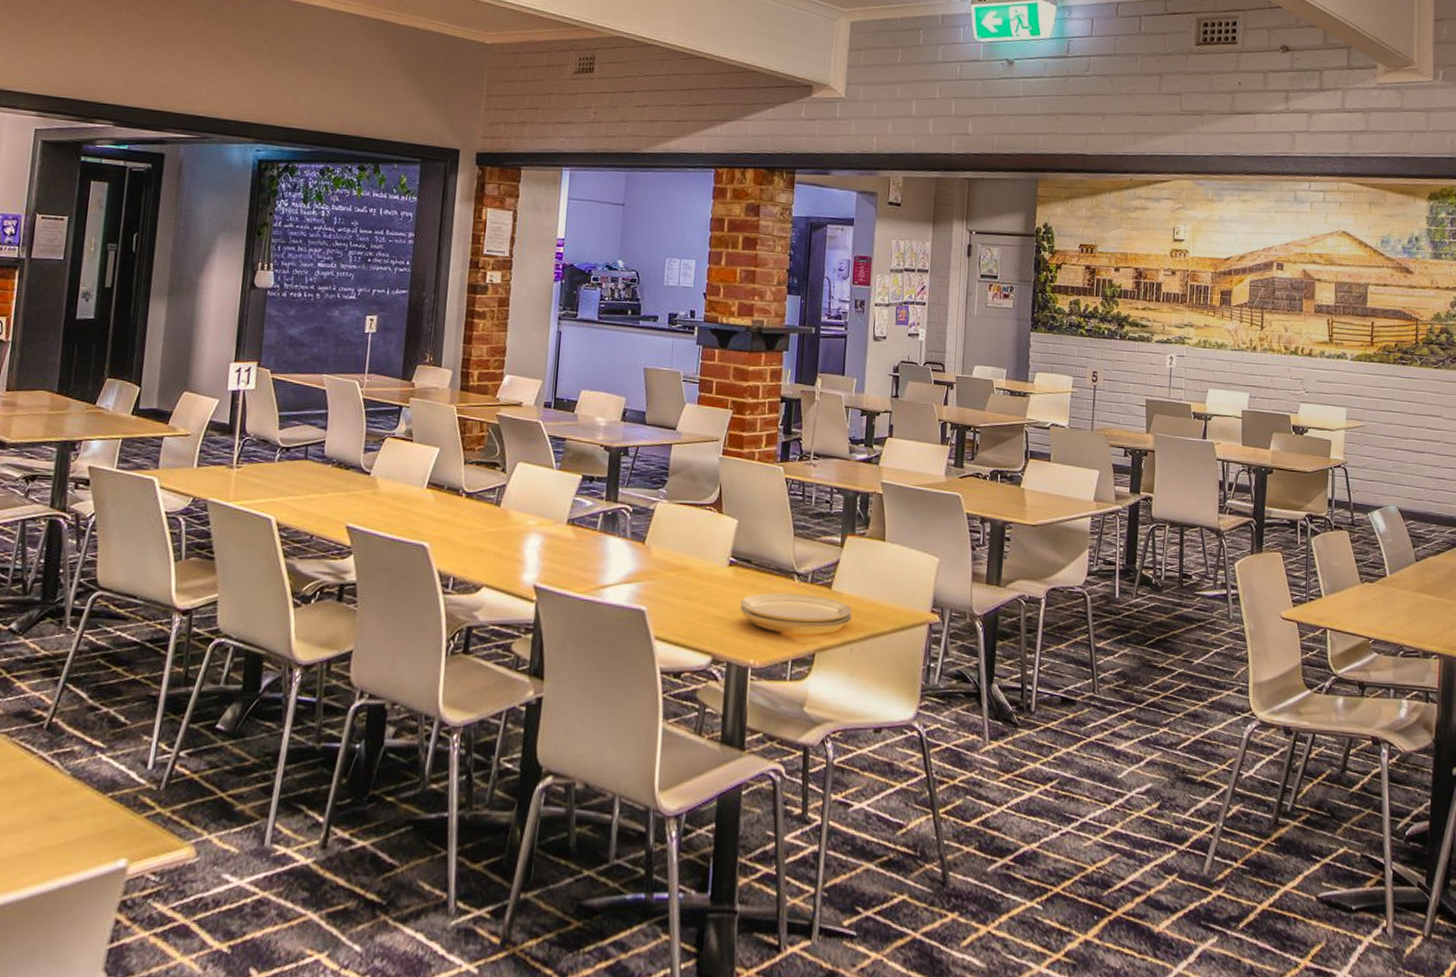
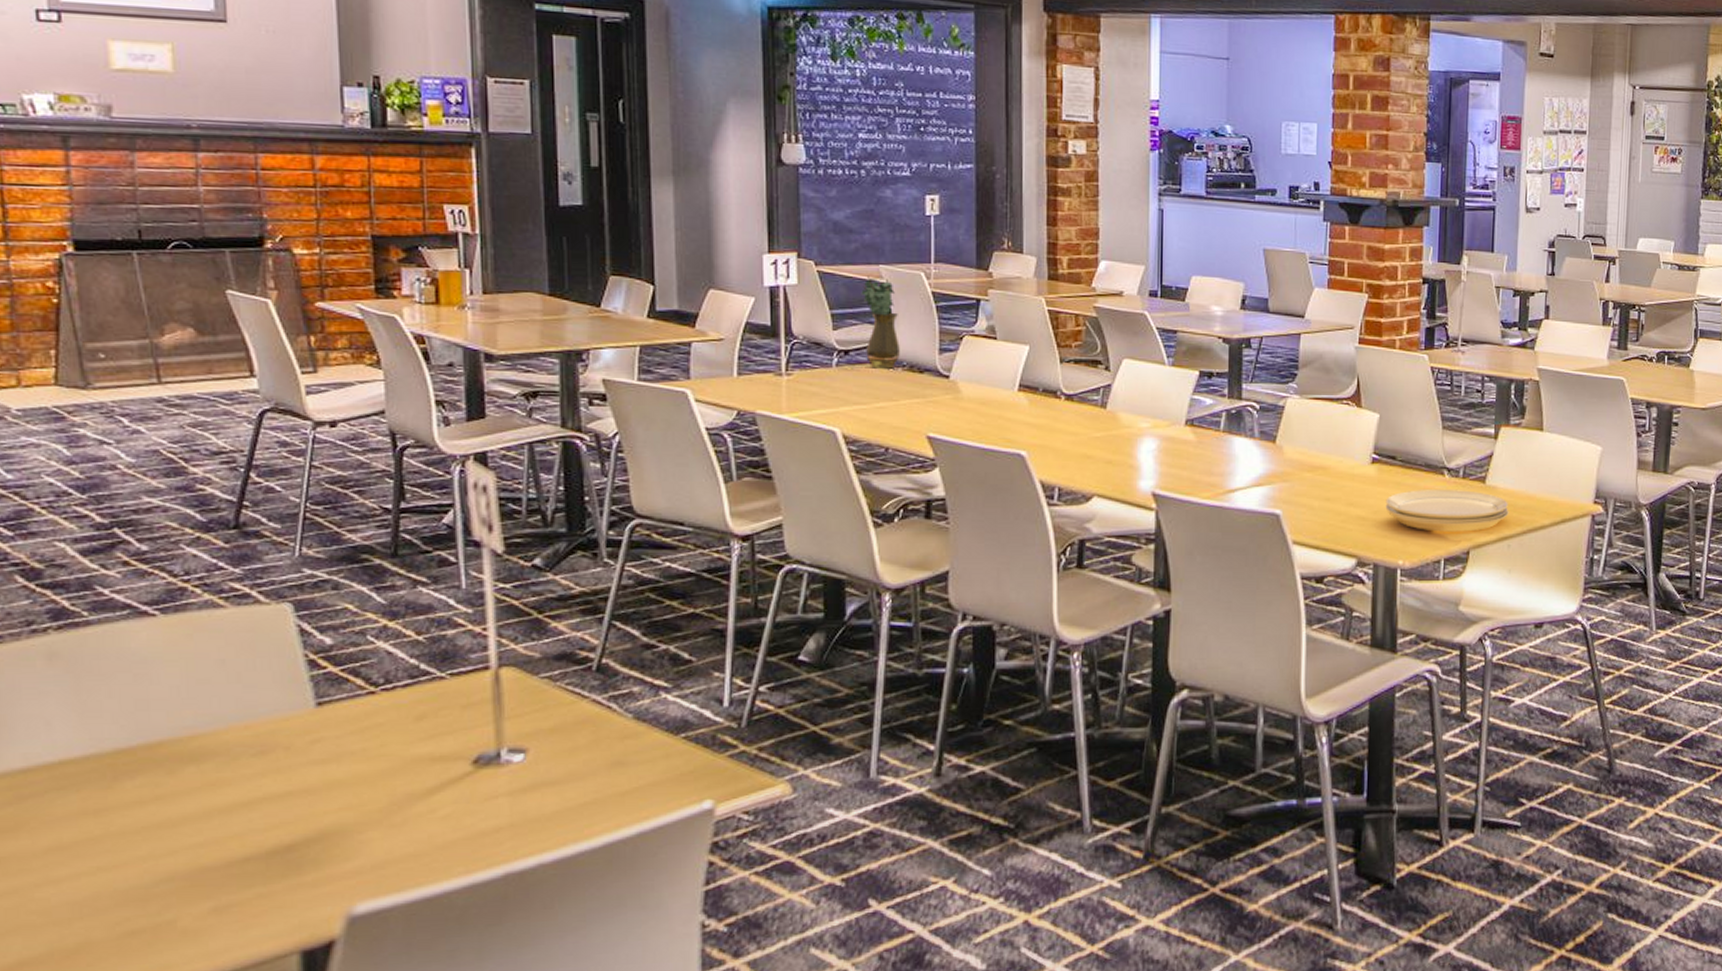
vase: none [303,383,333,465] -> present [861,275,901,369]

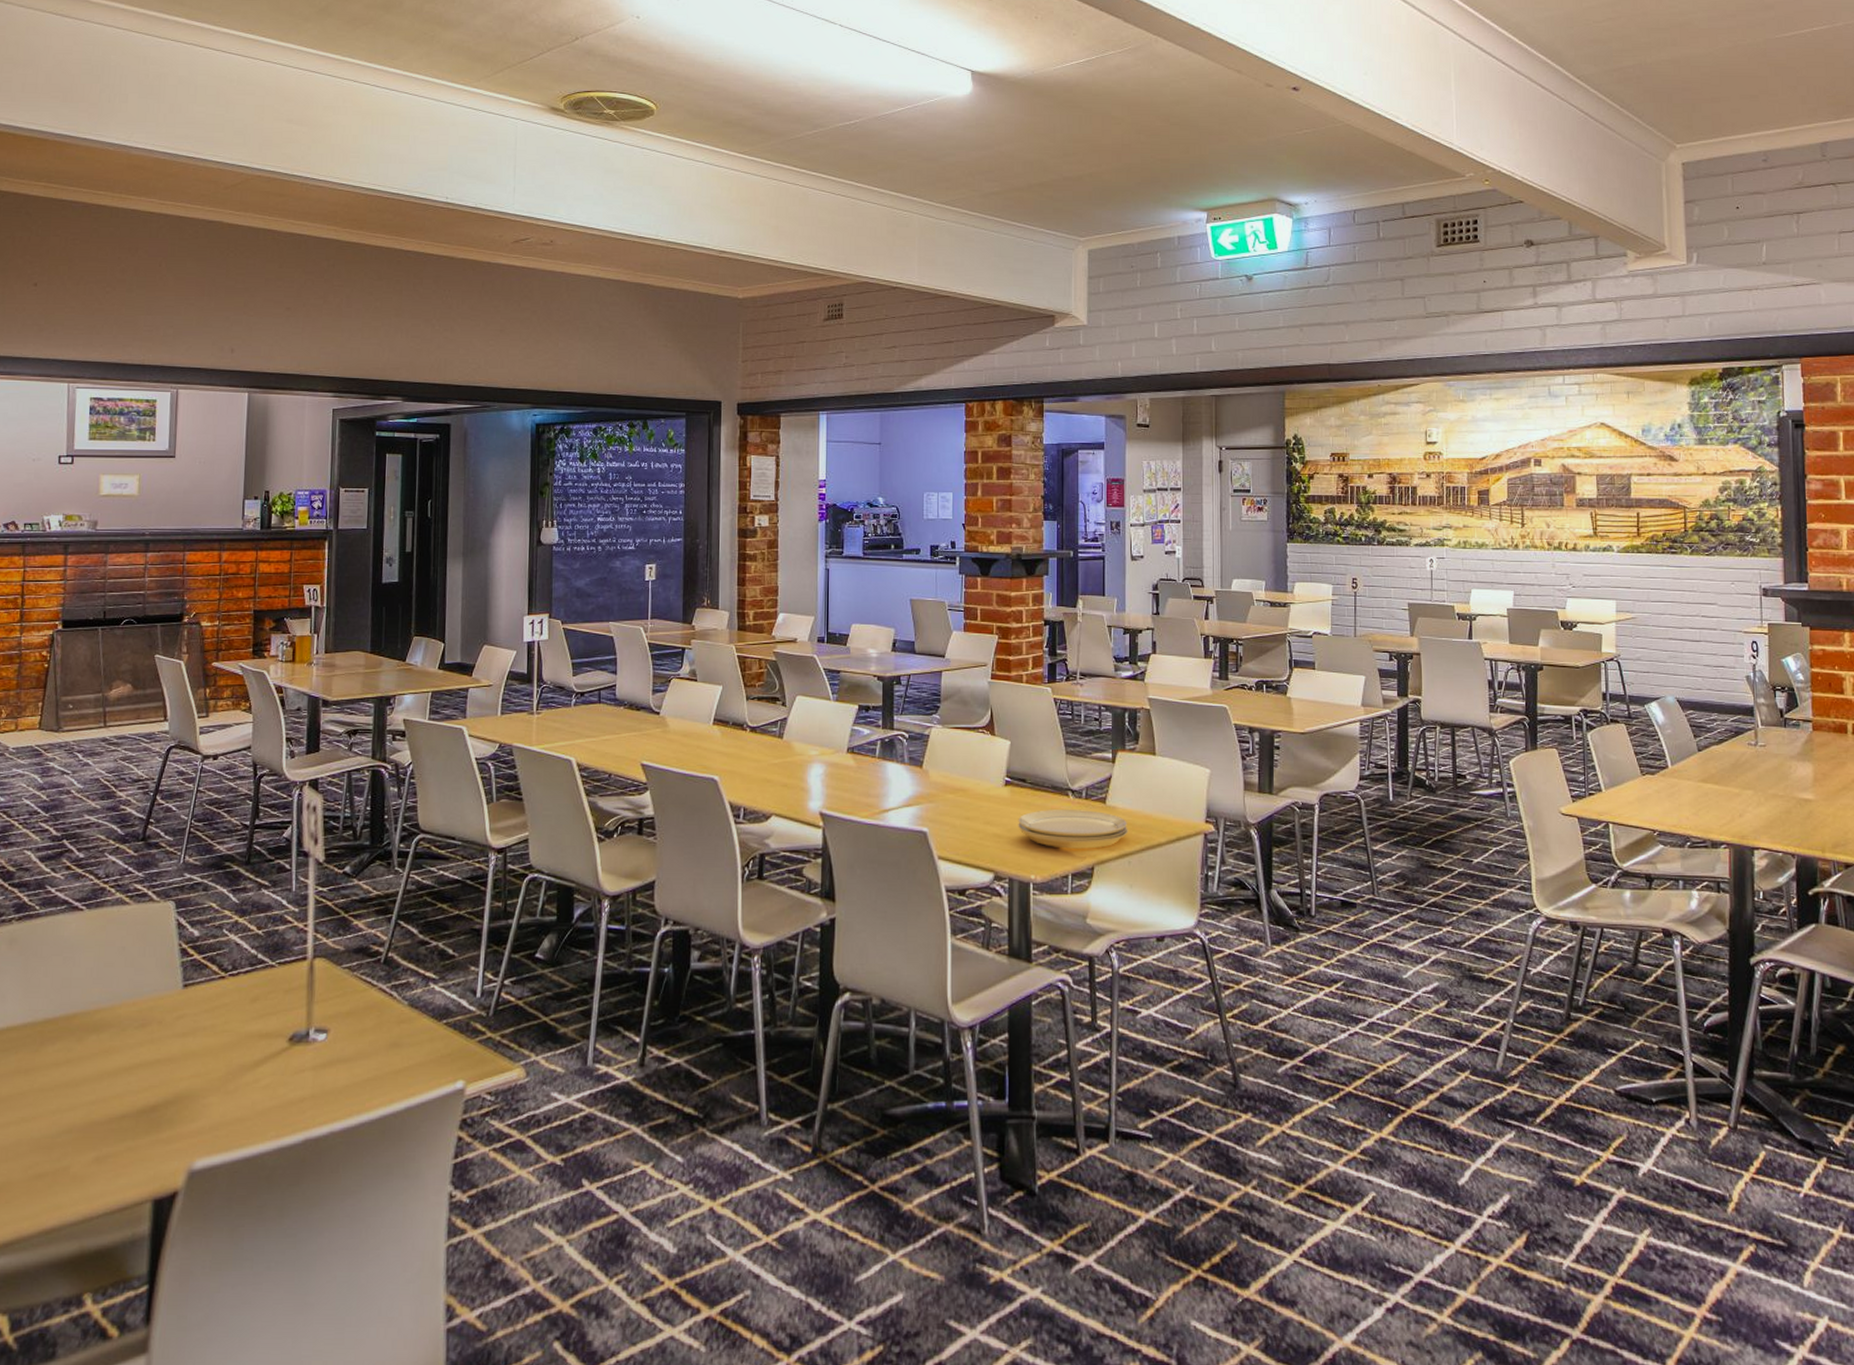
vase: present [861,275,901,369] -> none [595,631,624,707]

